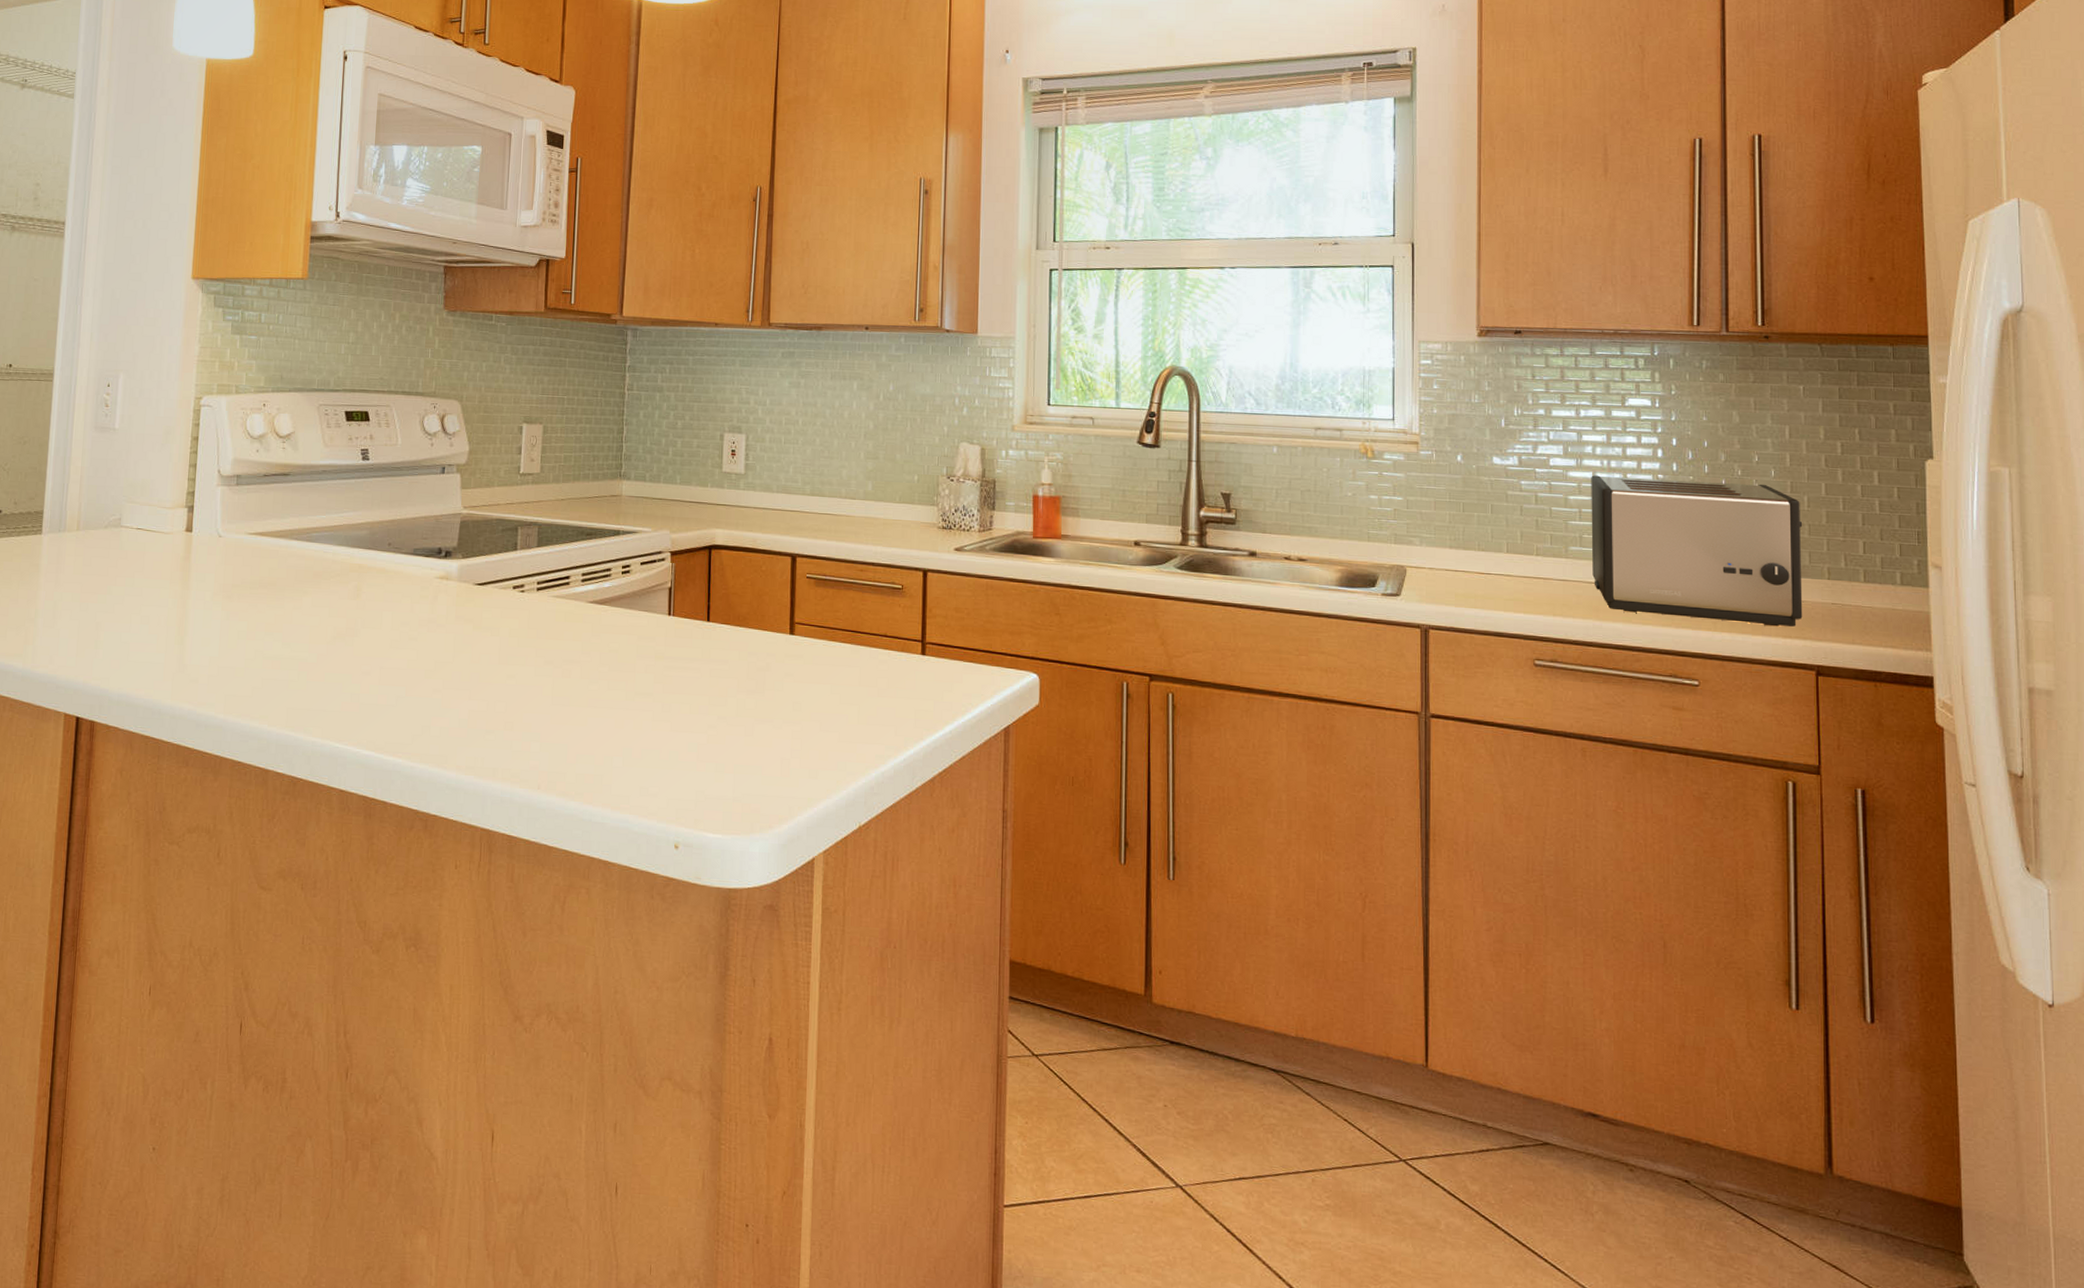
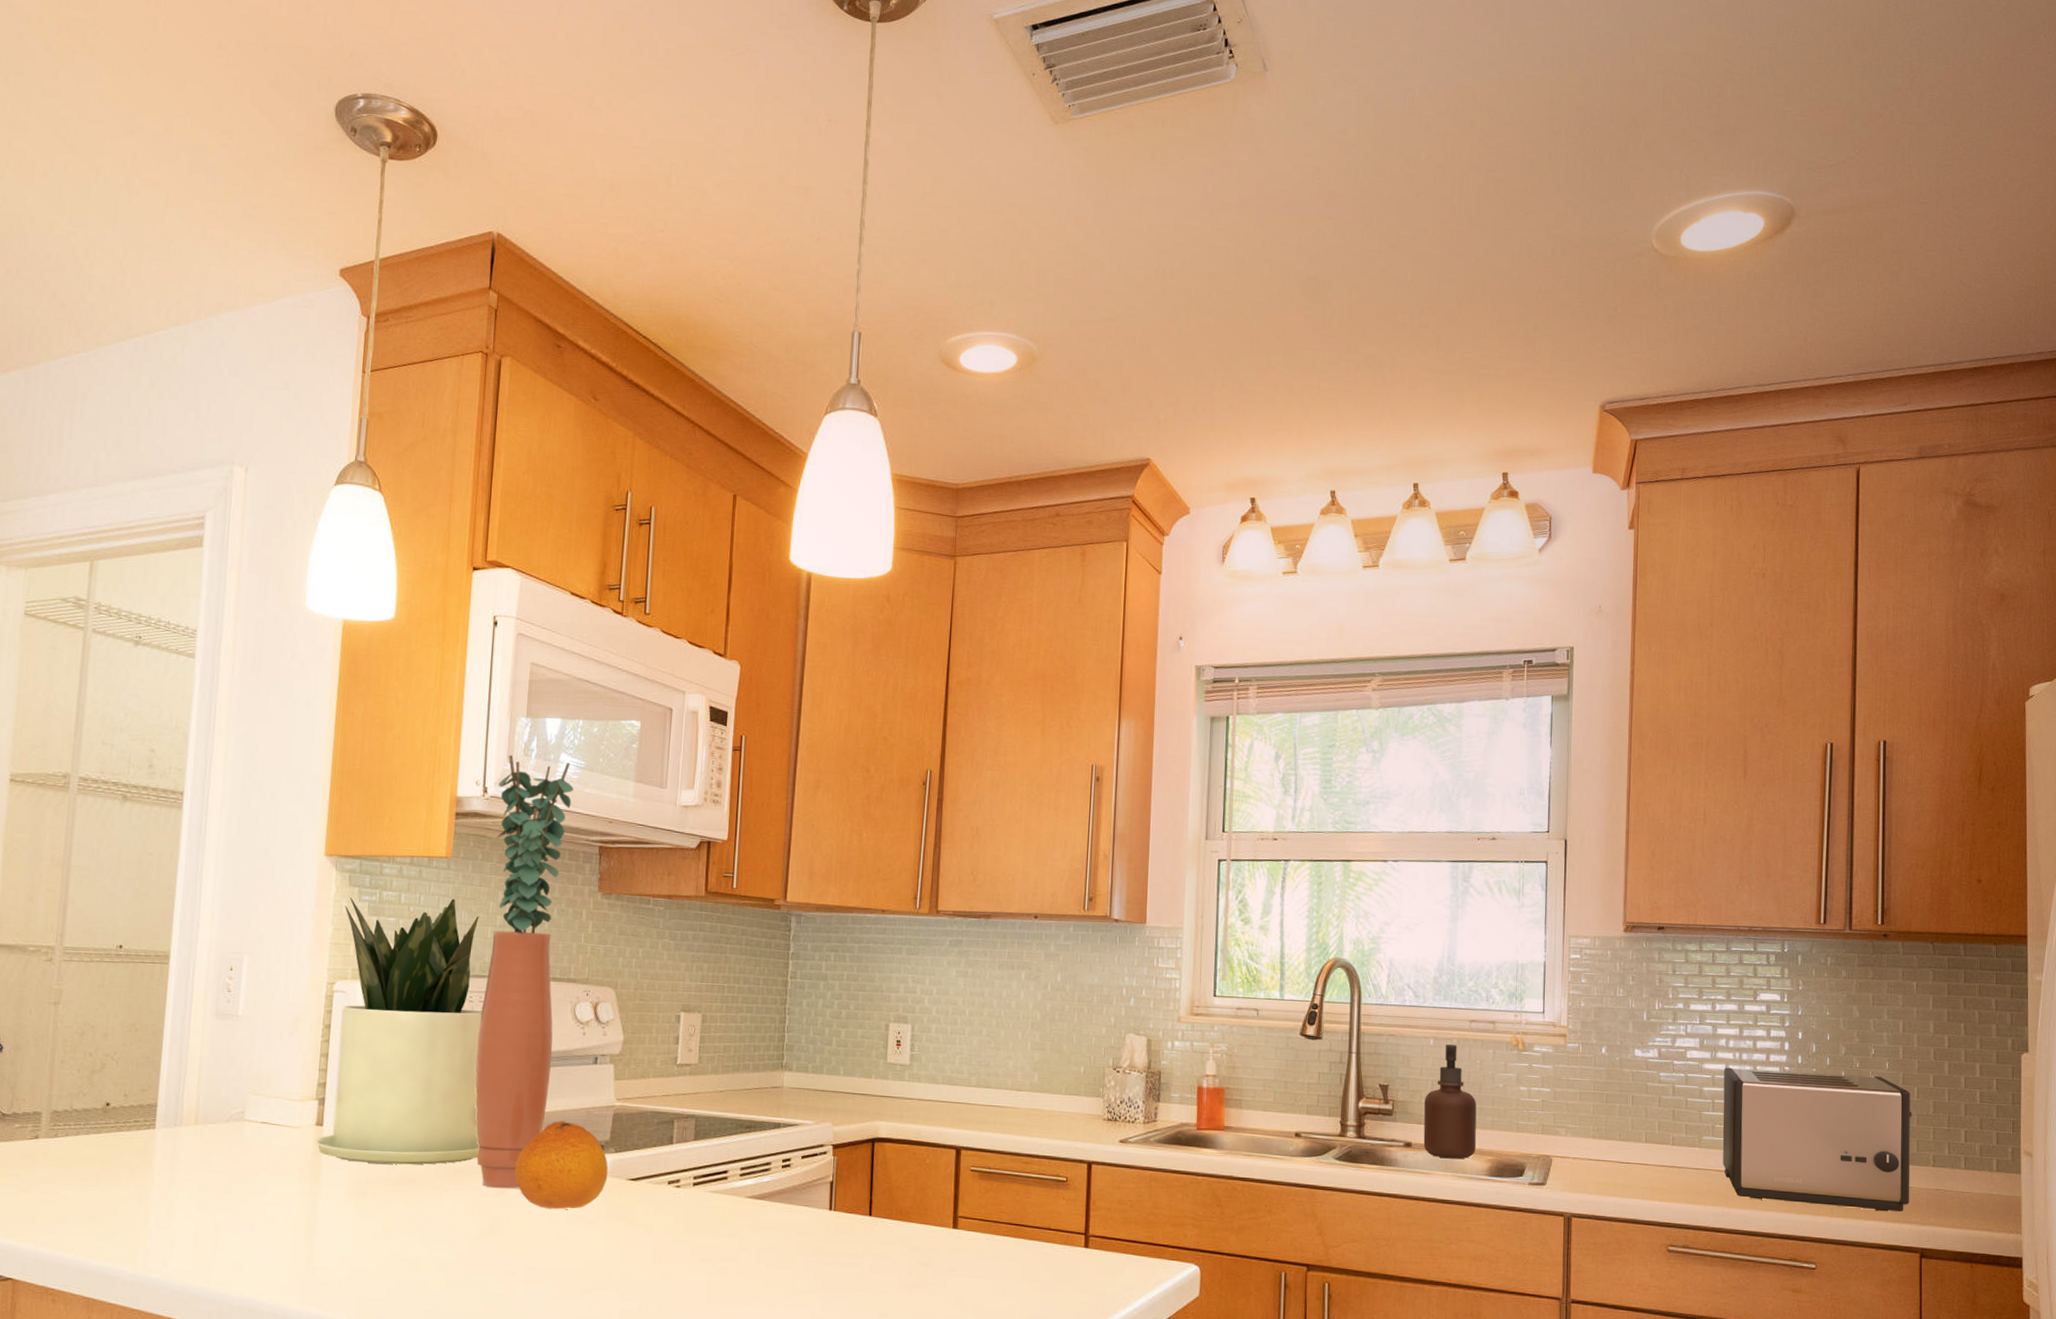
planter: none [184,317,337,569] -> present [314,897,482,1165]
vase: none [330,180,420,593] -> present [474,754,574,1189]
fruit: none [369,527,456,613] -> present [515,1121,608,1210]
soap dispenser: none [1269,452,1325,569] -> present [1423,1045,1477,1159]

